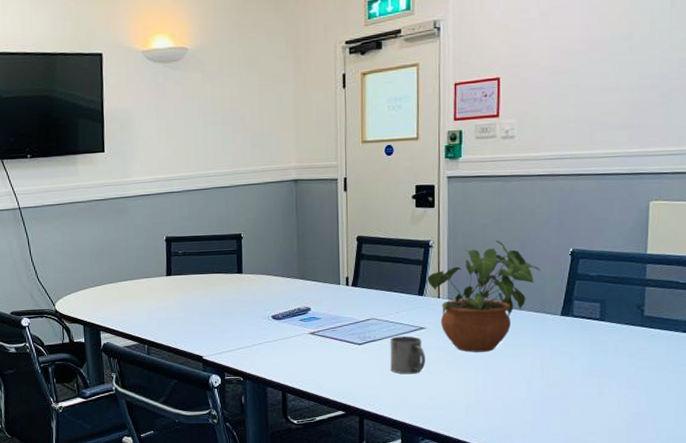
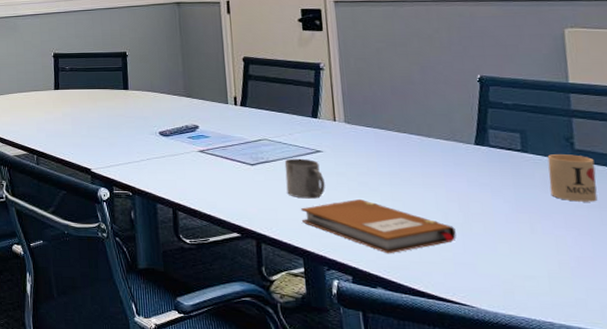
notebook: none [401,371,536,421] -> present [301,198,456,254]
potted plant: present [428,240,540,352] -> none [320,64,446,179]
mug: none [619,321,658,364] -> present [547,154,598,202]

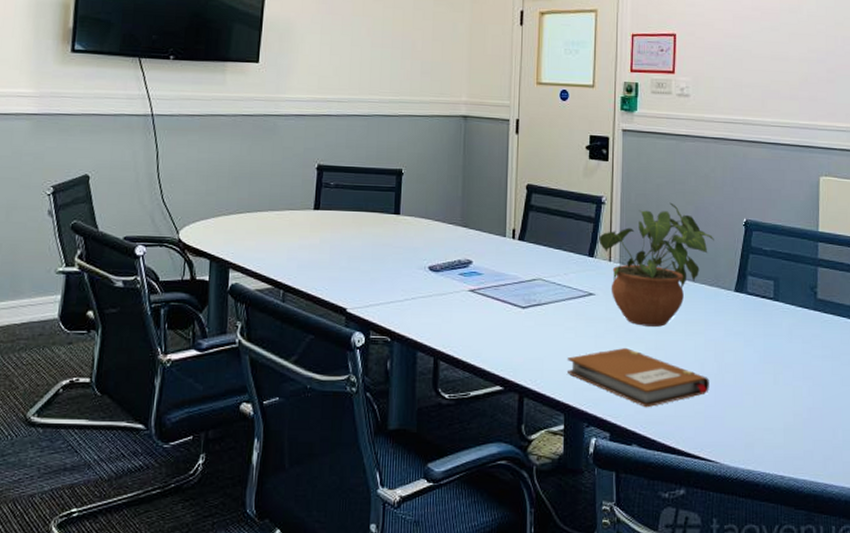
mug: present [284,158,325,199] -> none [556,301,594,347]
potted plant: none [320,64,446,179] -> present [599,202,714,327]
mug: present [547,154,598,202] -> none [793,303,832,352]

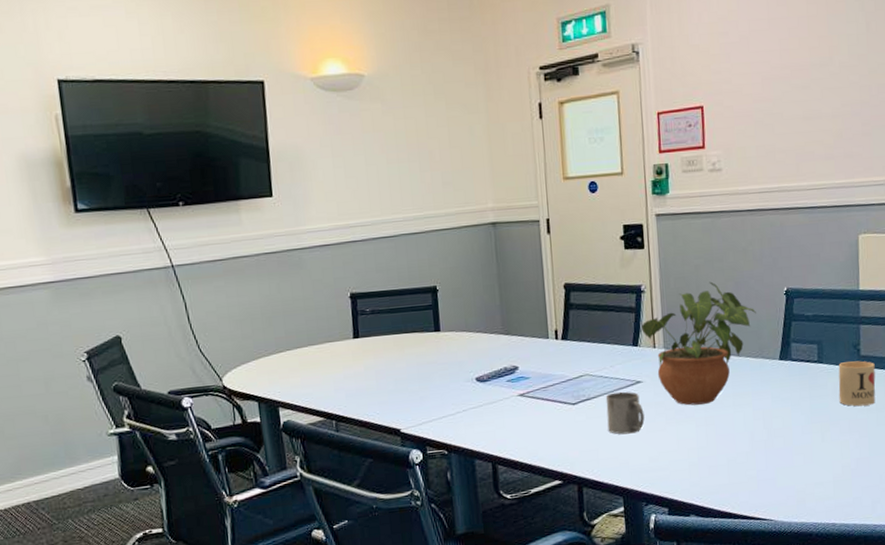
mug: none [556,301,594,347] -> present [605,391,645,435]
notebook: present [566,347,709,408] -> none [621,427,760,481]
mug: none [793,303,832,352] -> present [838,360,876,407]

